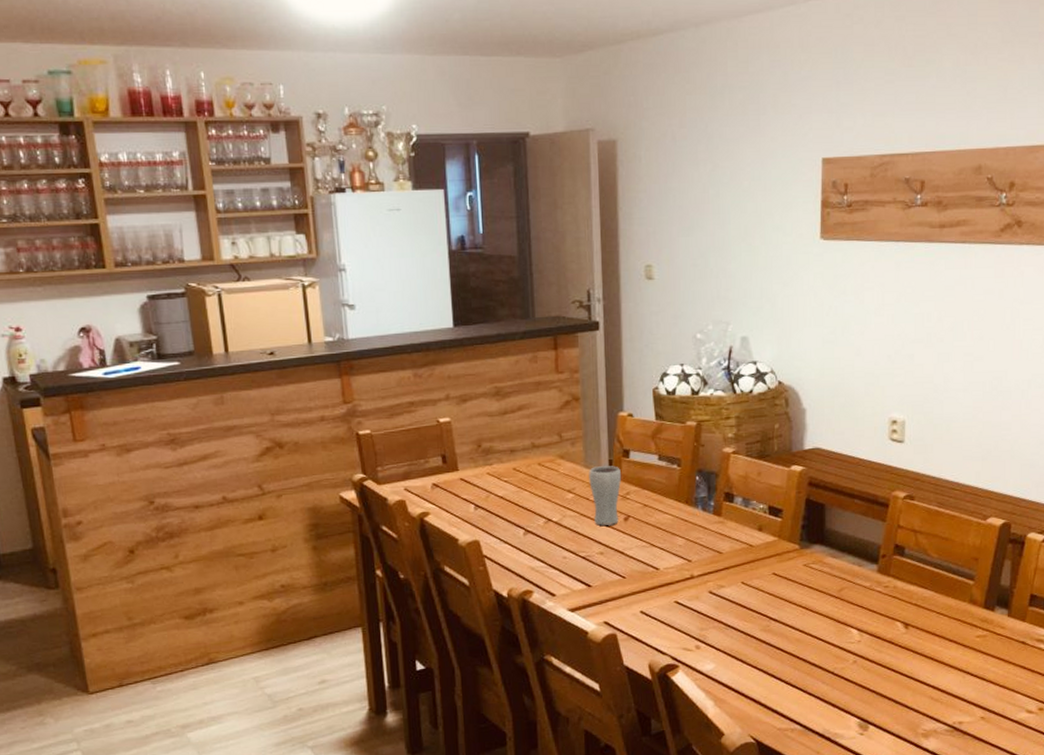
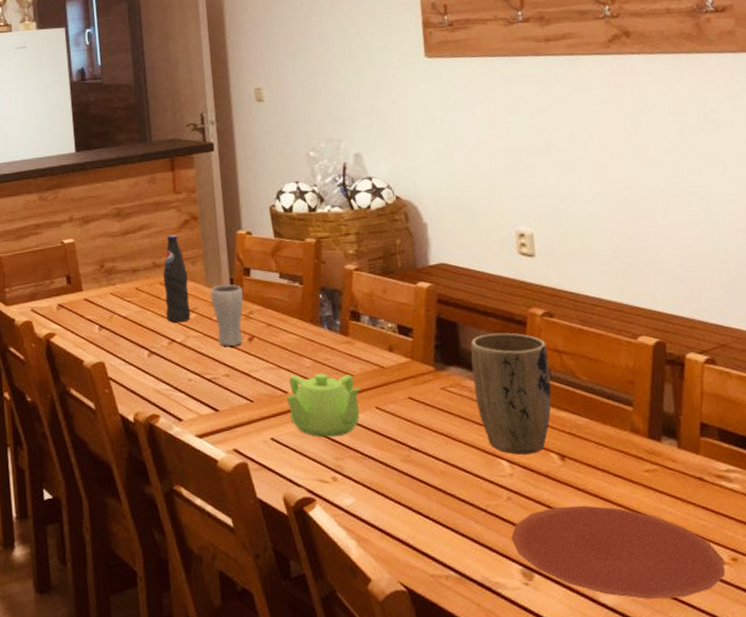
bottle: none [542,415,568,503] -> present [163,234,191,323]
teapot: none [657,551,729,610] -> present [285,373,361,438]
plant pot: none [834,513,905,624] -> present [471,332,552,455]
plate: none [853,666,1032,744] -> present [511,505,725,599]

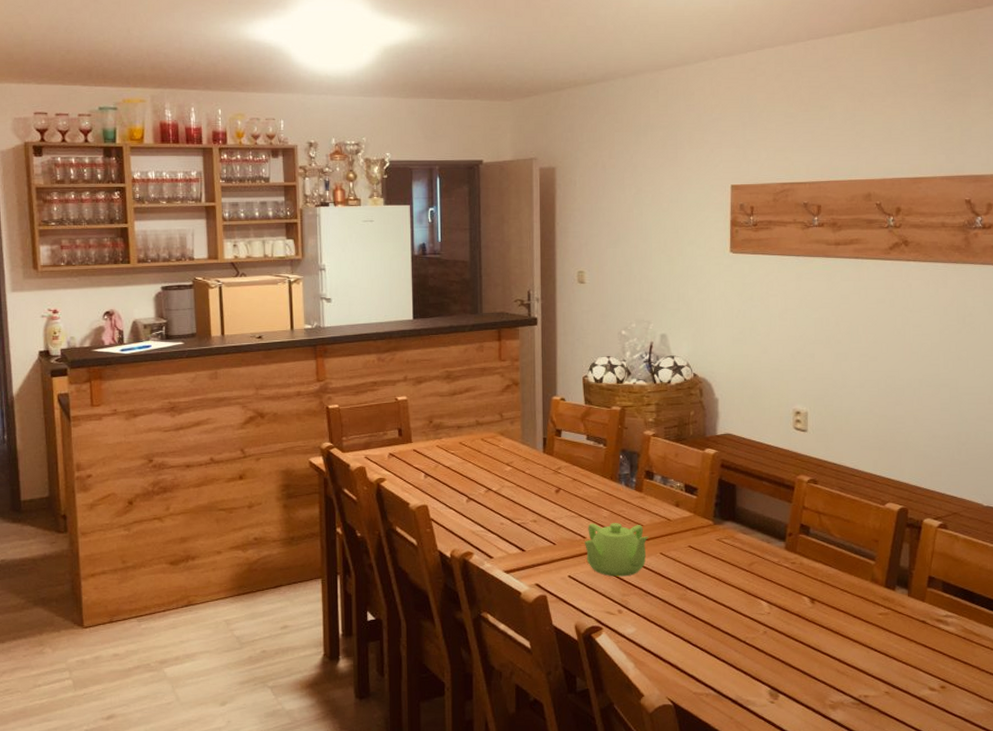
bottle: present [163,234,191,323] -> none [485,397,506,474]
drinking glass: present [210,284,243,346] -> none [525,443,553,496]
plant pot: present [471,332,552,455] -> none [744,495,810,597]
plate: present [511,505,725,599] -> none [764,640,934,717]

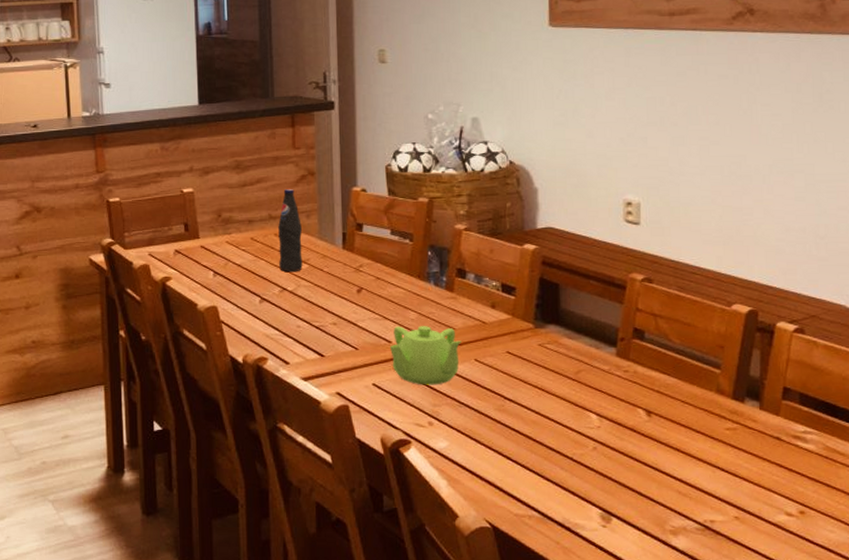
bottle: none [485,397,506,474] -> present [278,188,303,272]

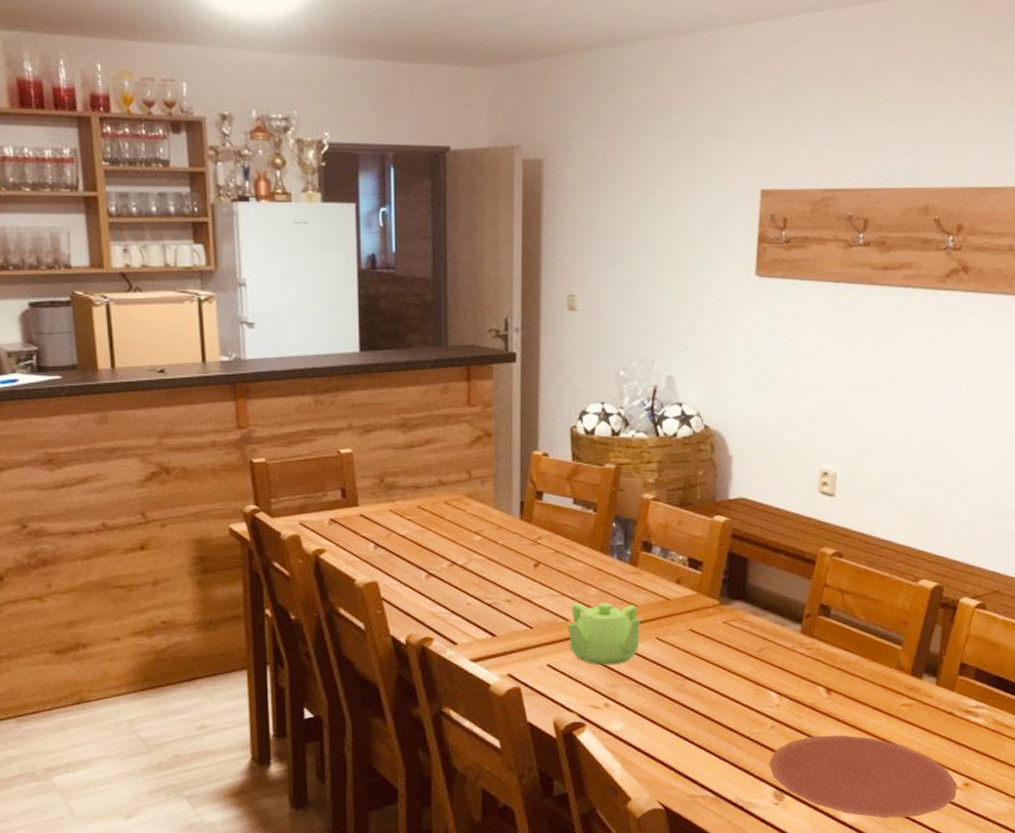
bottle: present [278,188,303,272] -> none [449,451,475,545]
plate: none [594,458,792,545] -> present [769,735,957,818]

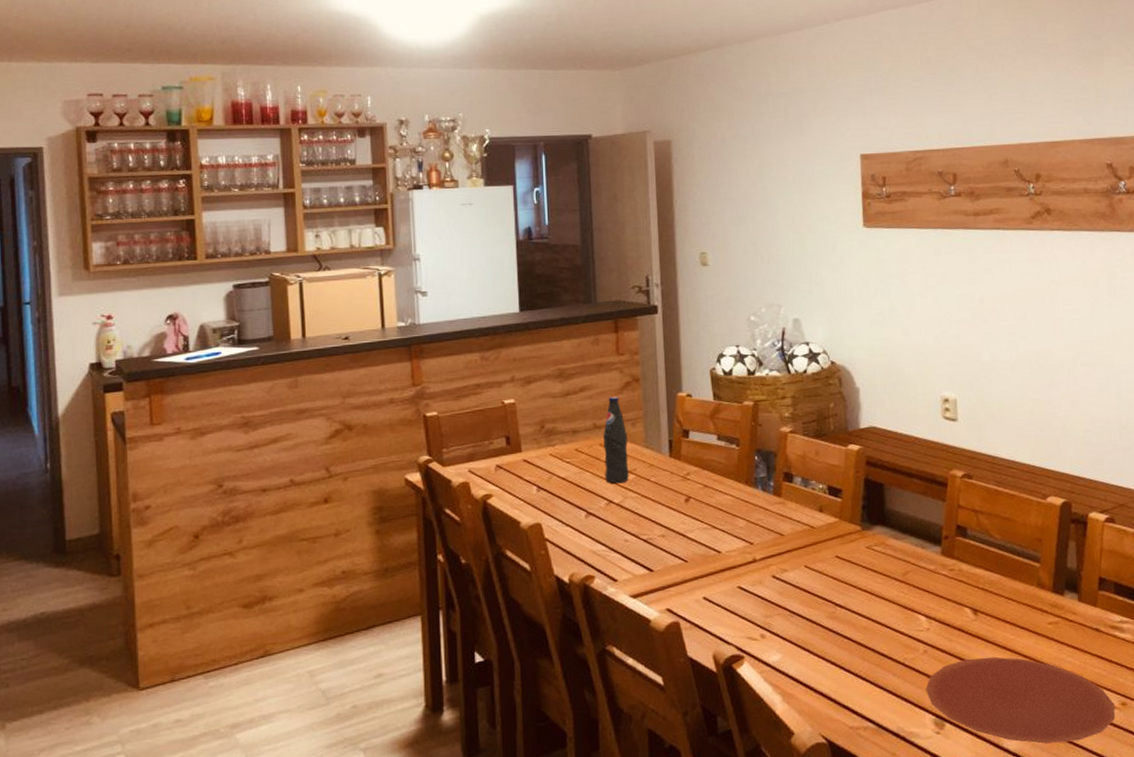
bottle: none [449,451,475,545] -> present [603,396,629,484]
teapot: present [566,603,643,666] -> none [719,533,791,596]

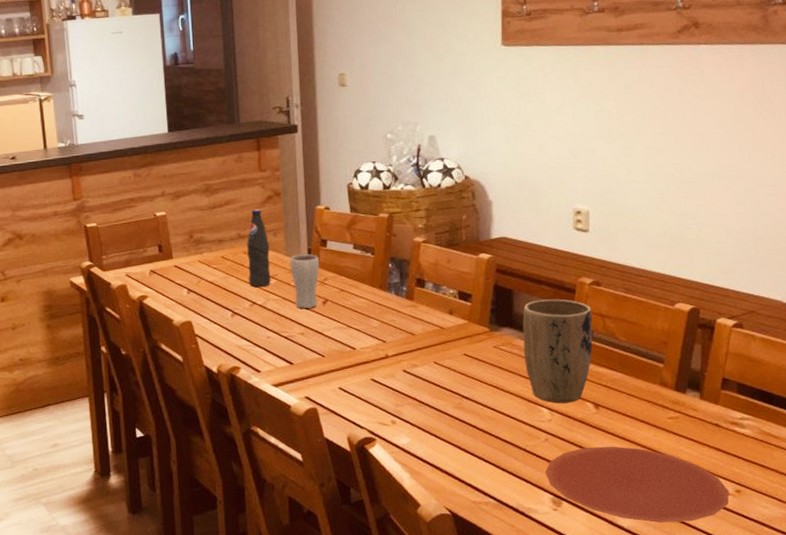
drinking glass: none [649,446,681,507] -> present [290,254,319,308]
plant pot: none [895,493,968,610] -> present [522,299,593,404]

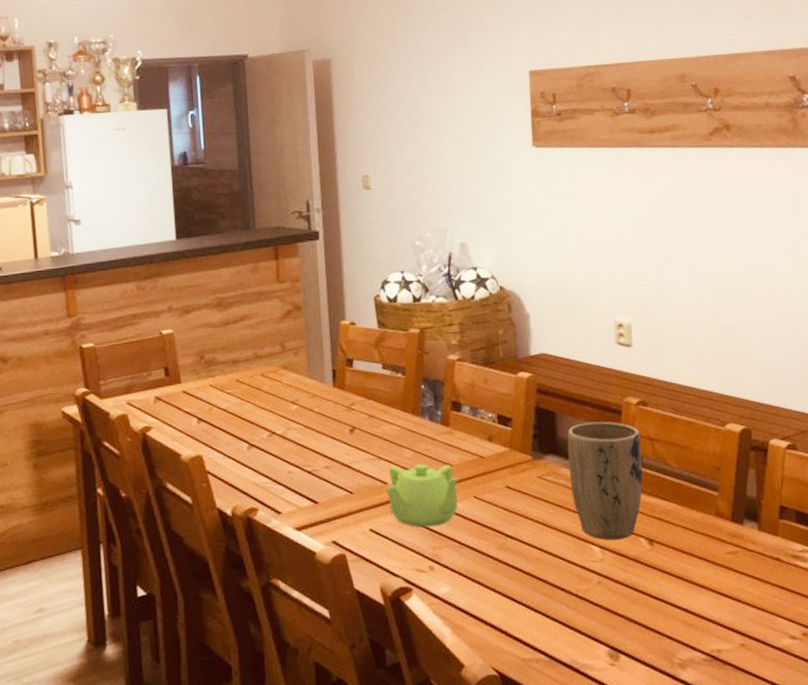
bottle: present [247,209,271,288] -> none [264,325,292,415]
drinking glass: present [290,254,319,308] -> none [312,375,345,438]
teapot: none [354,333,421,388] -> present [385,464,459,528]
plate: present [545,446,729,523] -> none [600,587,796,675]

